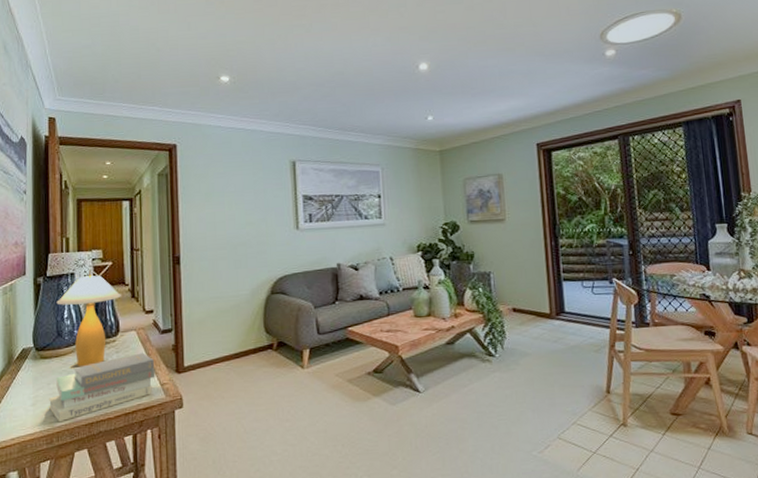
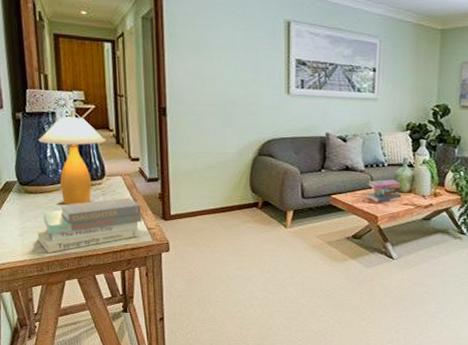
books: none [383,304,421,332] -> present [365,179,402,204]

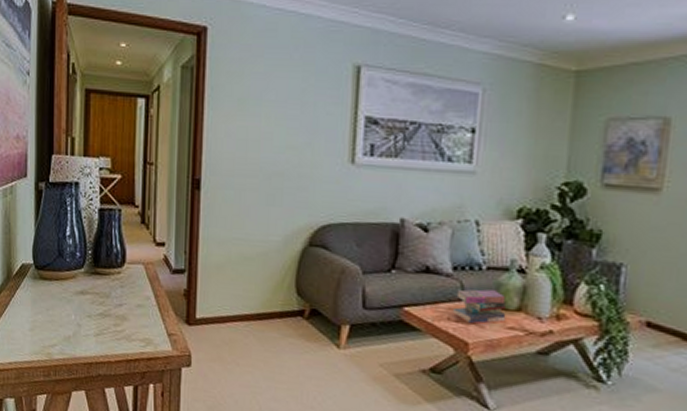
books: present [36,197,142,253] -> none [46,292,163,355]
table lamp: present [38,111,106,205] -> none [59,181,130,298]

